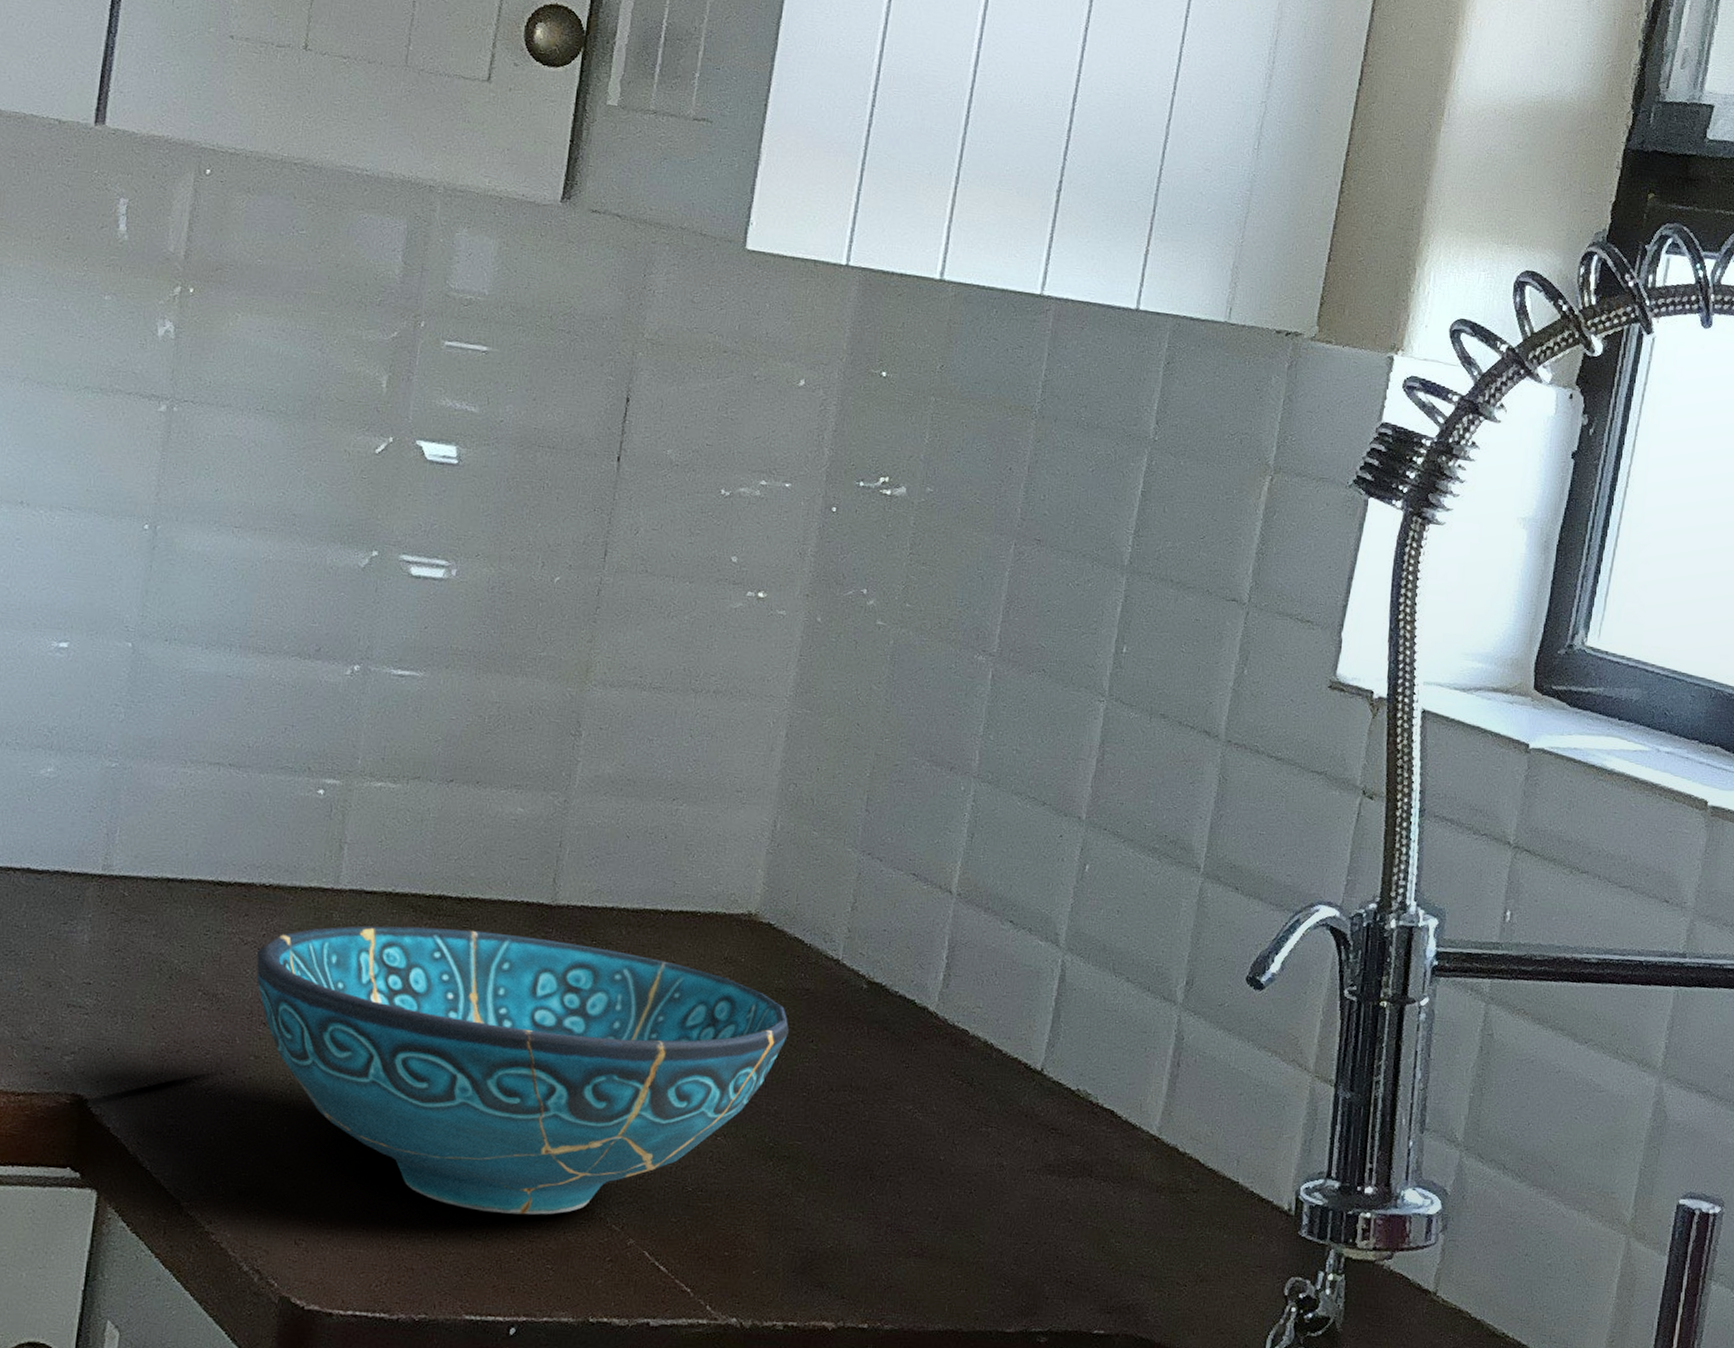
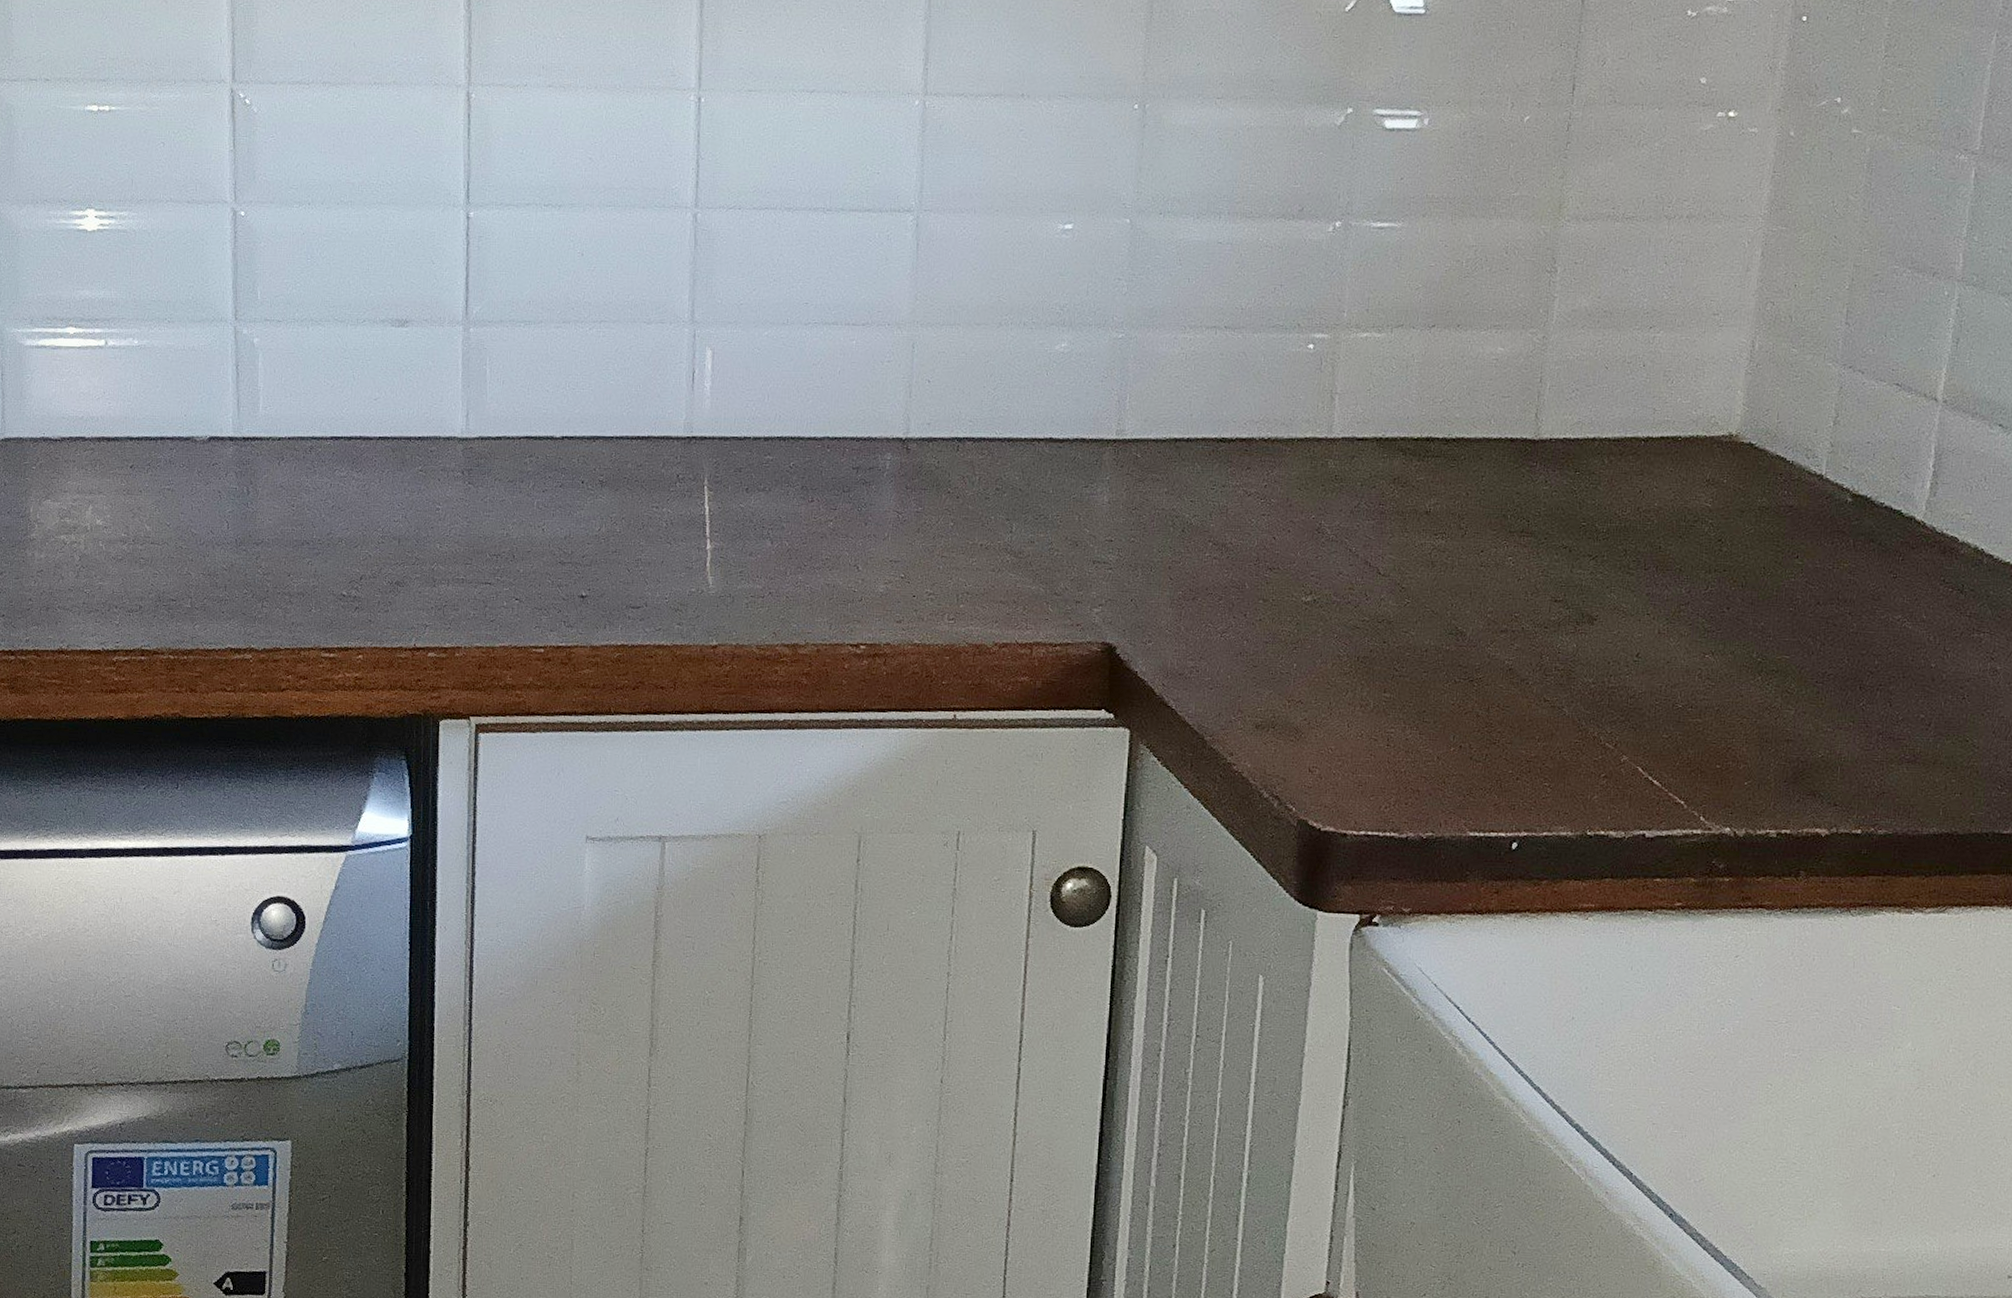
decorative bowl: present [256,925,790,1215] -> none [1260,468,1774,737]

